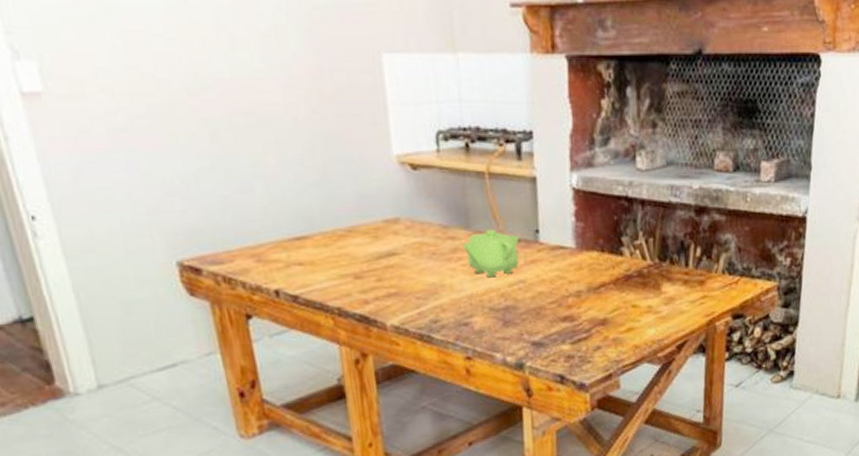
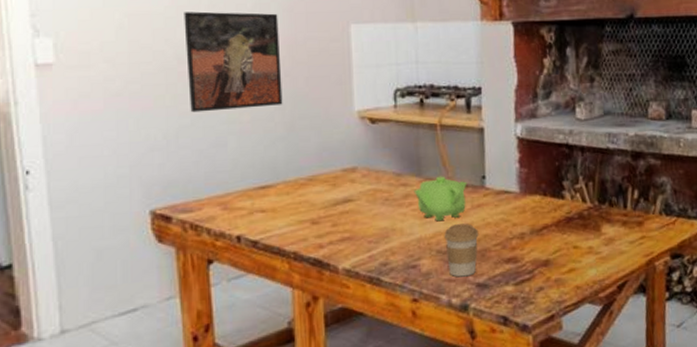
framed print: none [187,33,312,154] -> present [184,11,283,113]
coffee cup: none [496,280,533,336] -> present [444,223,479,277]

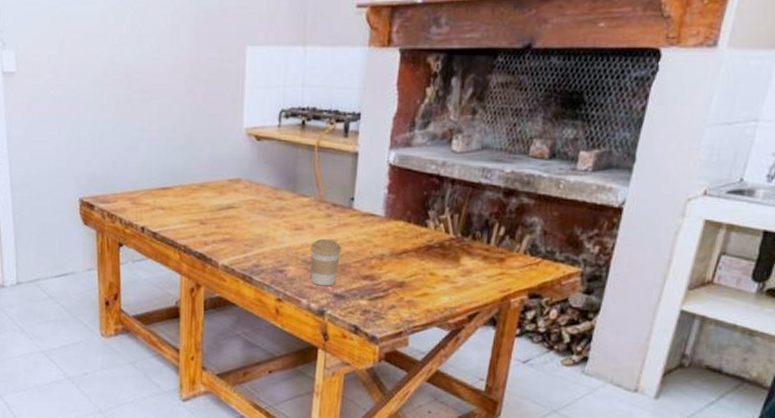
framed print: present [184,11,283,113] -> none [110,31,186,120]
teapot: present [413,176,467,222] -> none [287,194,337,235]

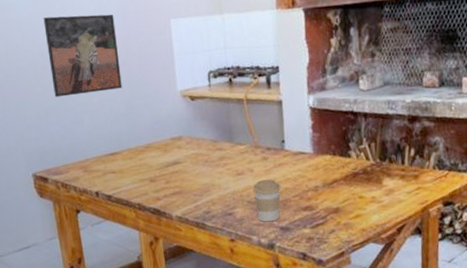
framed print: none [110,31,186,120] -> present [43,14,122,98]

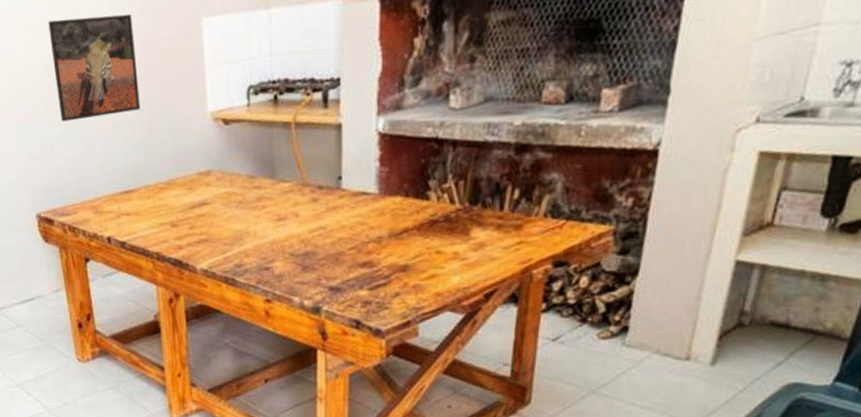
coffee cup: present [253,179,281,222] -> none [297,226,333,280]

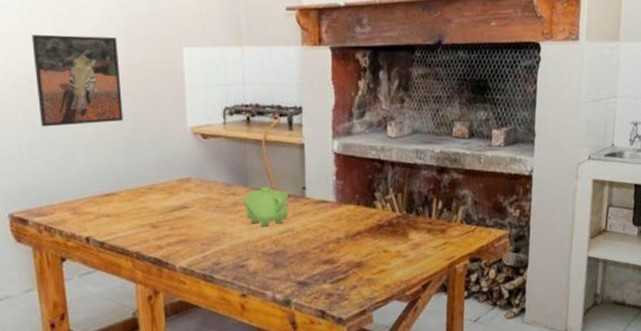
teapot: none [267,177,322,225] -> present [241,186,289,227]

